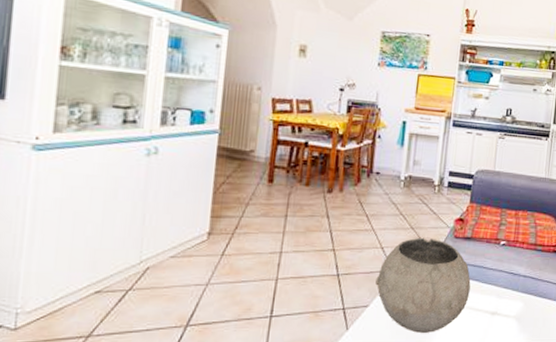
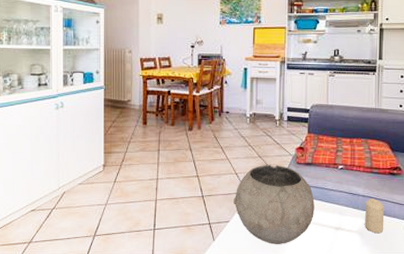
candle: none [523,279,546,319] -> present [365,198,385,234]

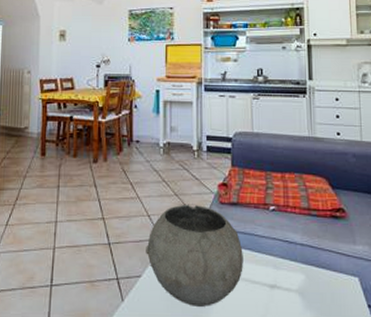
candle: present [365,198,385,234] -> none [305,248,329,294]

